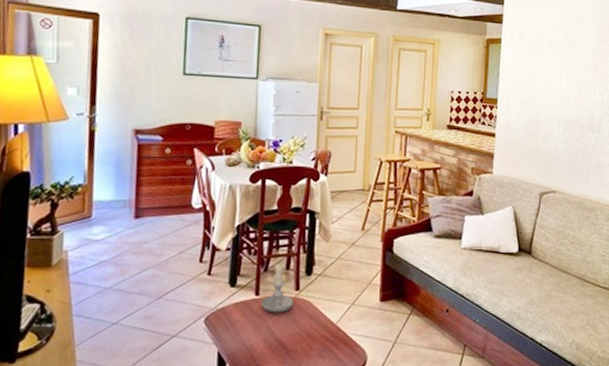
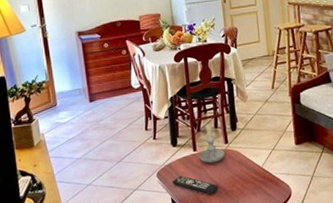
remote control: none [222,325,279,352] -> present [172,176,219,195]

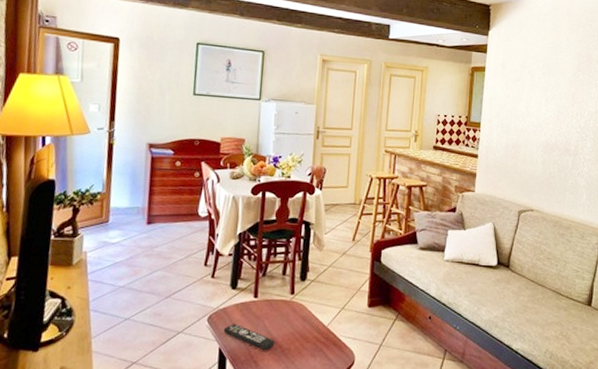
candle: present [199,125,226,164] -> none [259,270,289,315]

